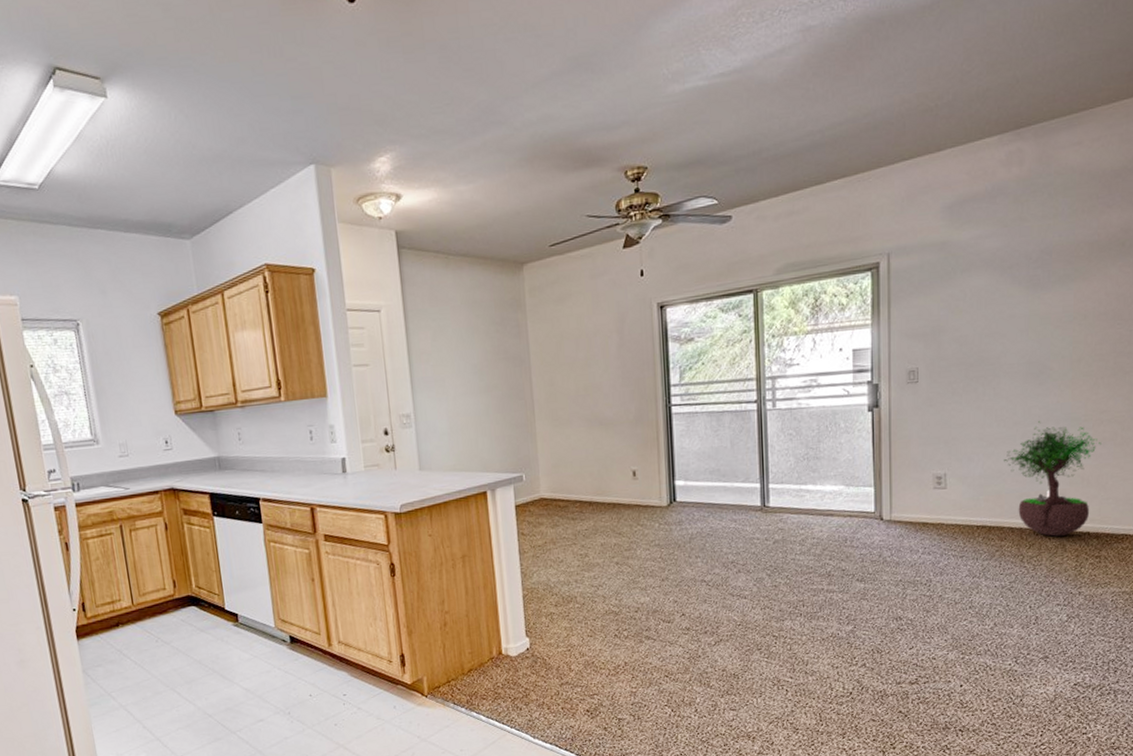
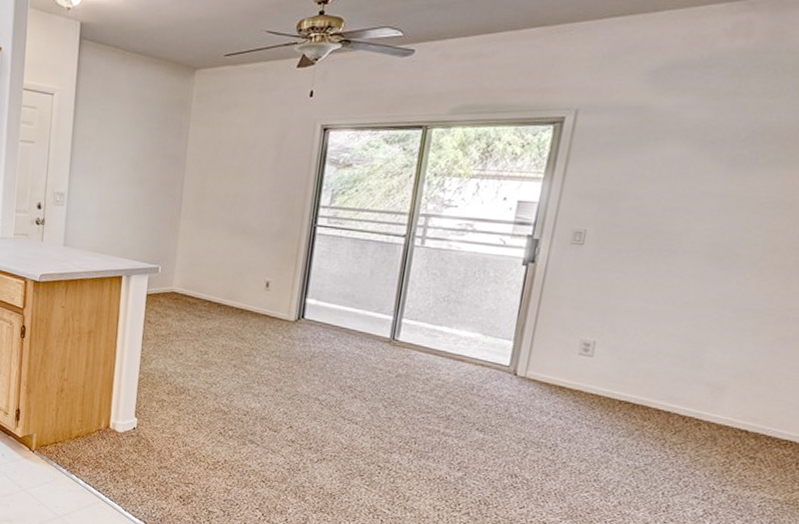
potted tree: present [1004,421,1101,537] -> none [664,306,782,429]

